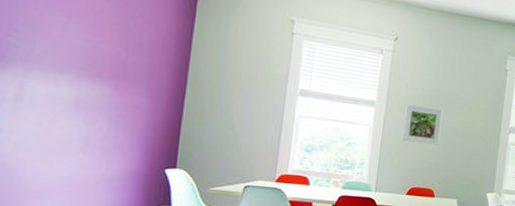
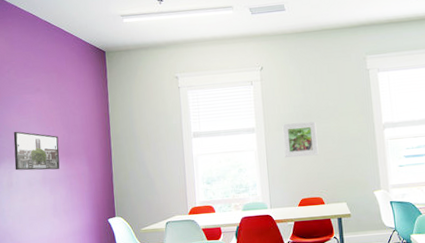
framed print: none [31,29,110,95] -> present [13,131,60,171]

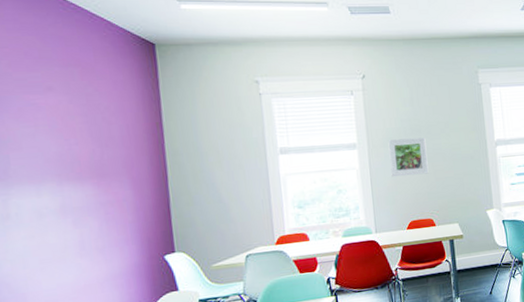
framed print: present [13,131,60,171] -> none [9,144,88,198]

